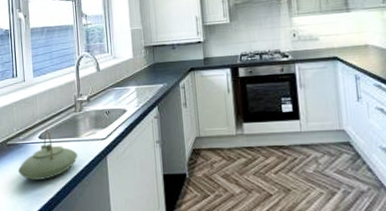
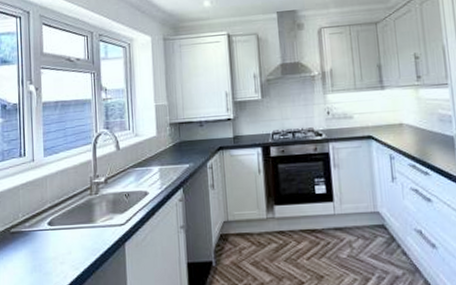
teapot: present [18,129,78,180] -> none [23,214,92,272]

